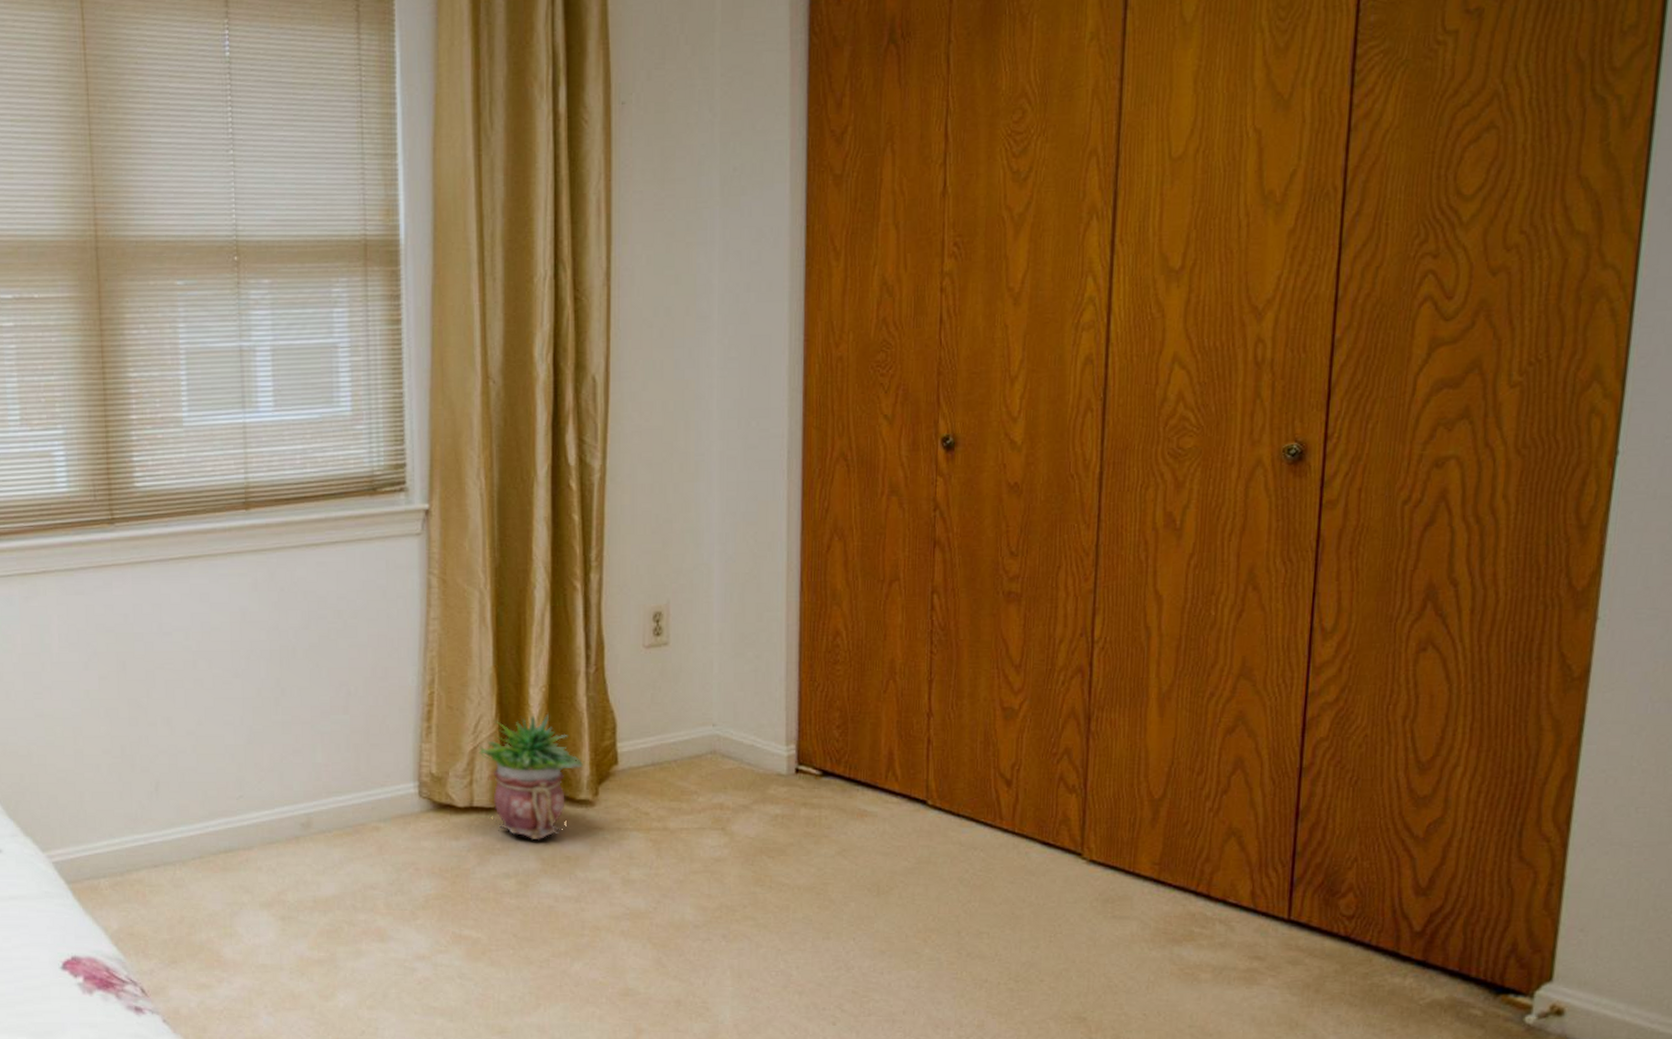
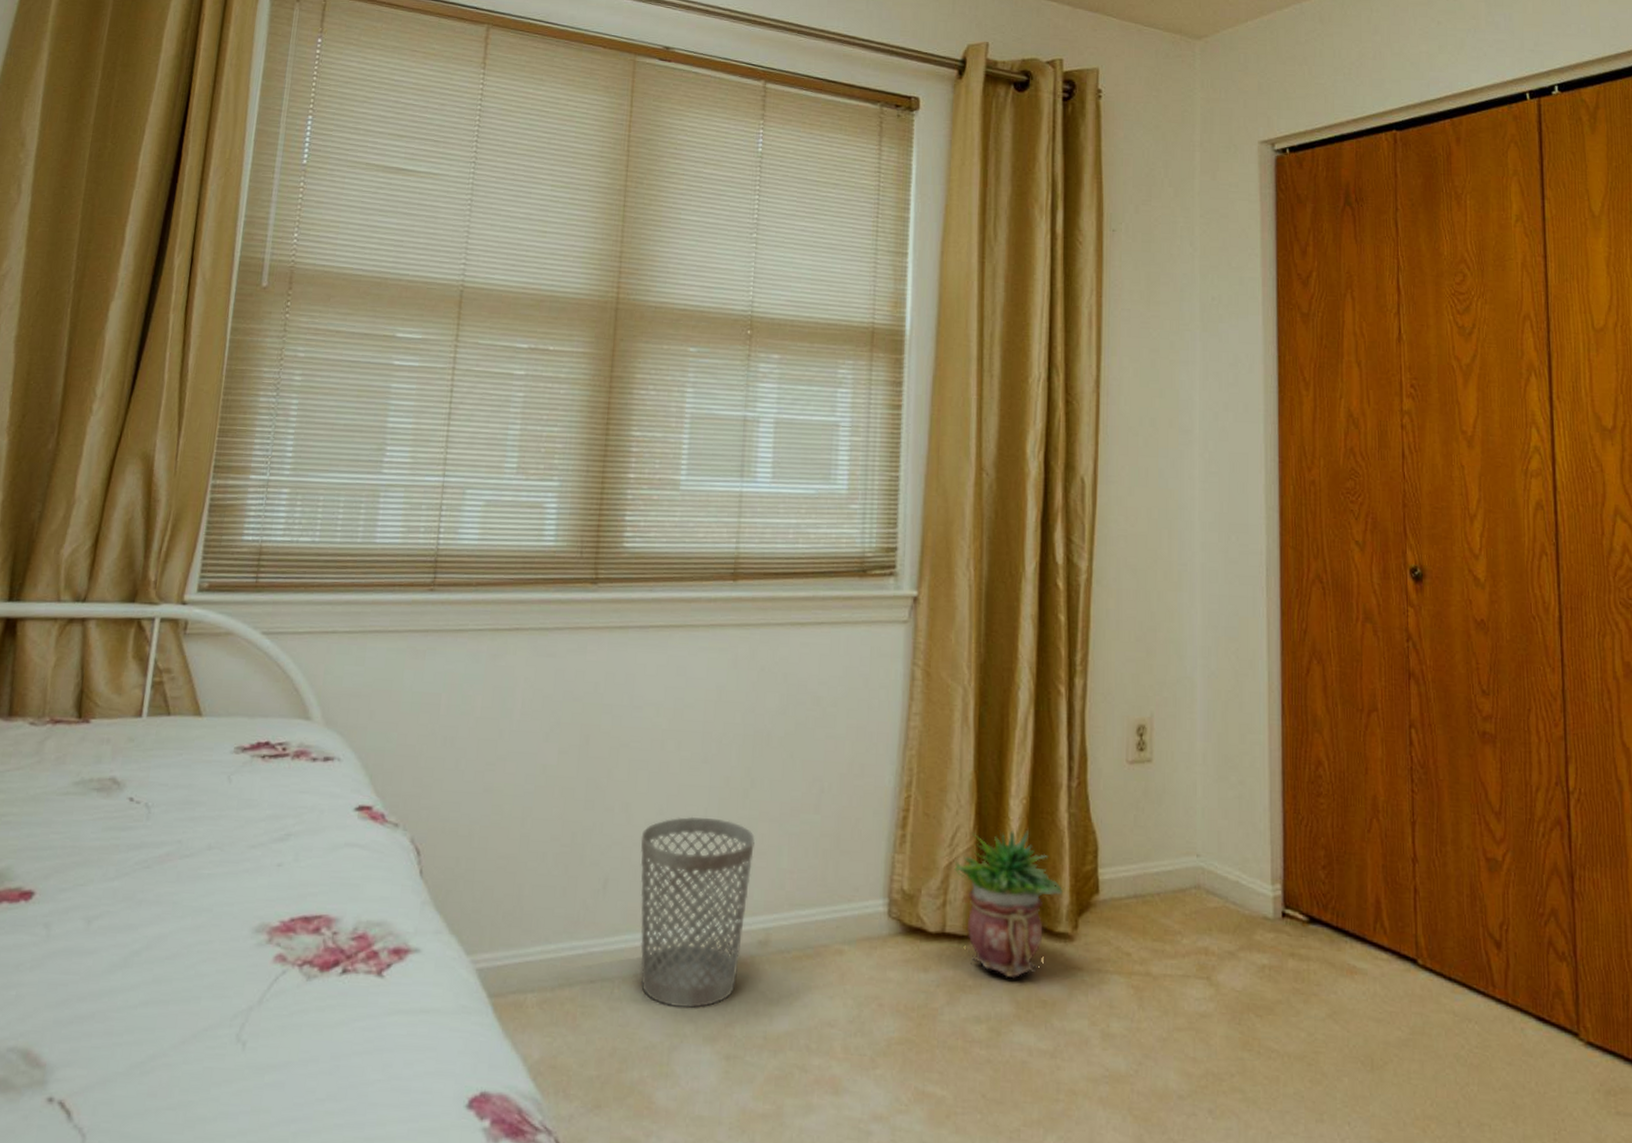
wastebasket: none [184,724,290,882] -> present [640,816,755,1009]

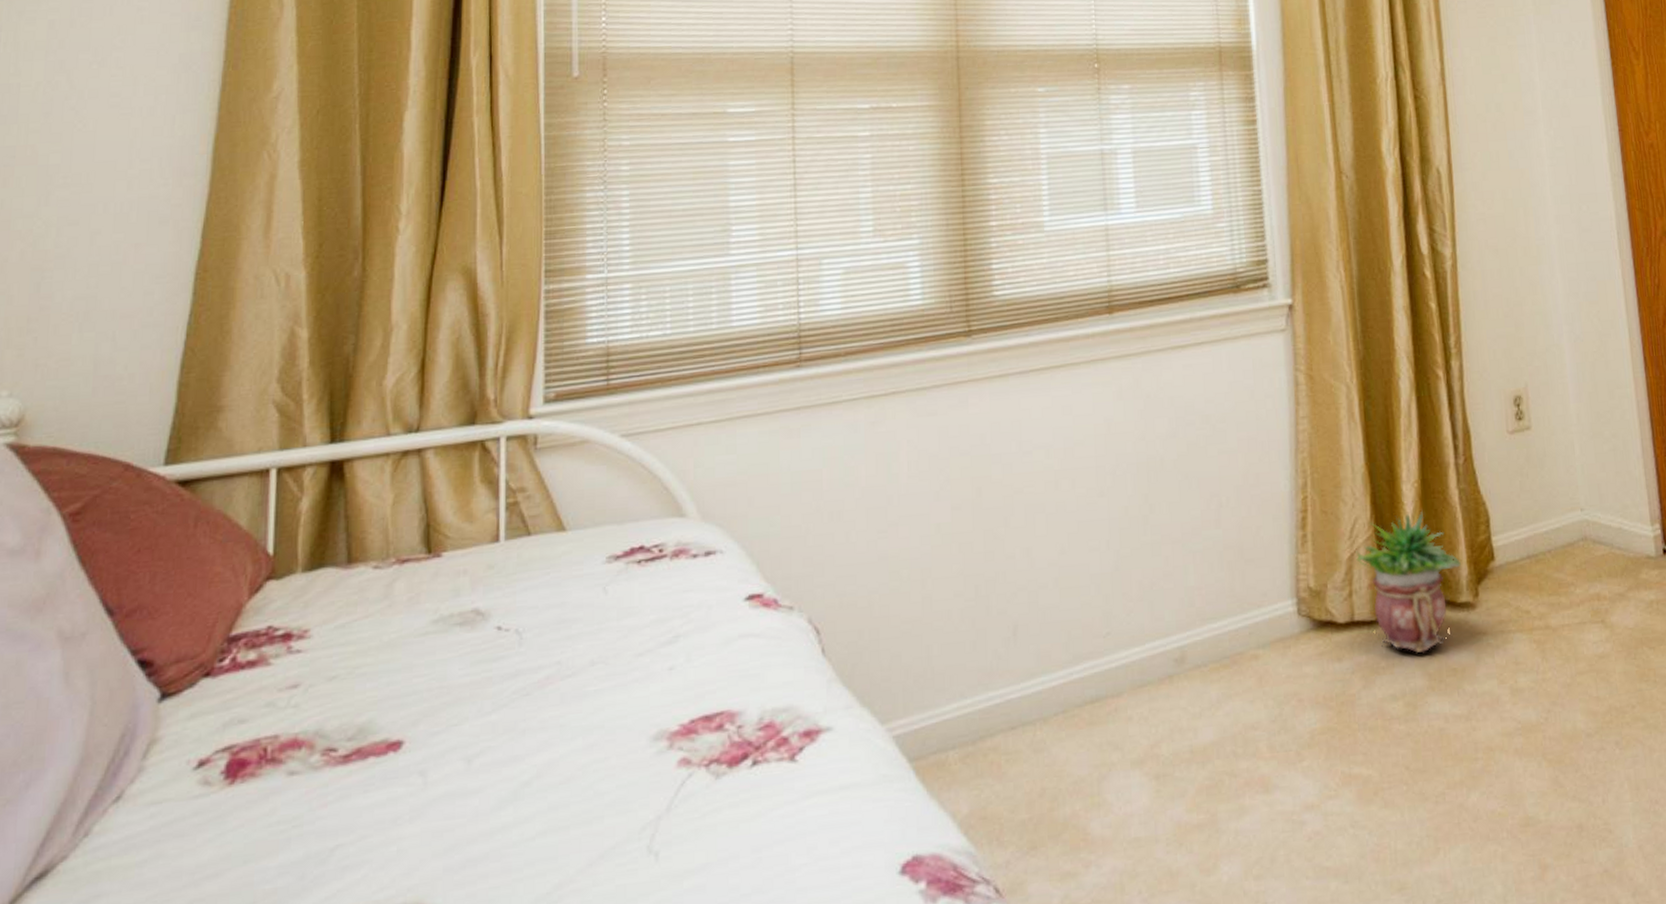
wastebasket: present [640,816,755,1009] -> none [1045,548,1160,738]

